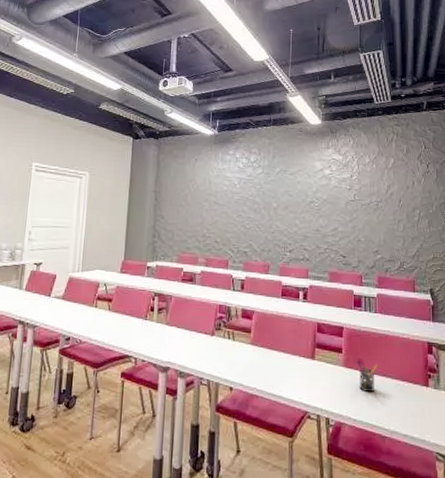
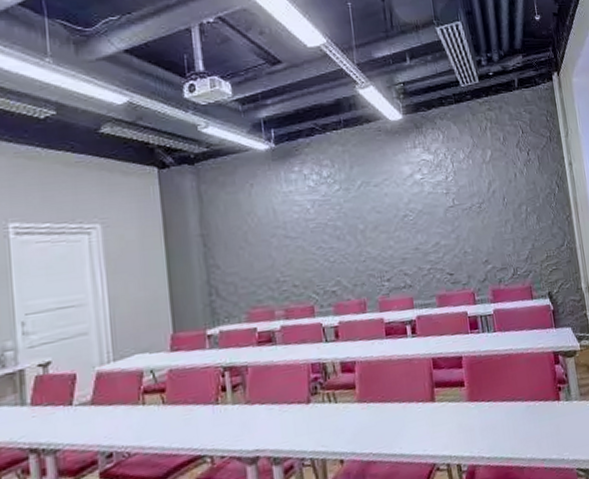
pen holder: present [356,357,378,393] -> none [481,386,506,424]

